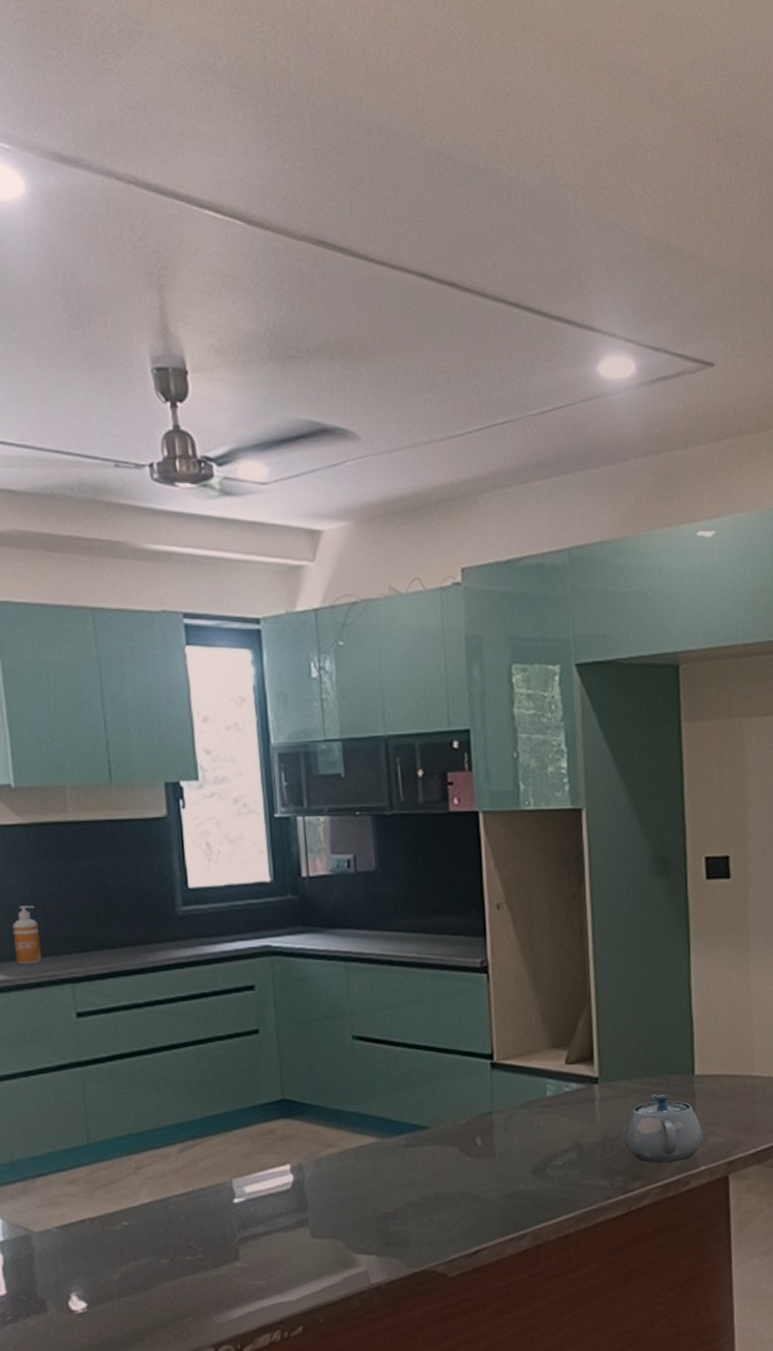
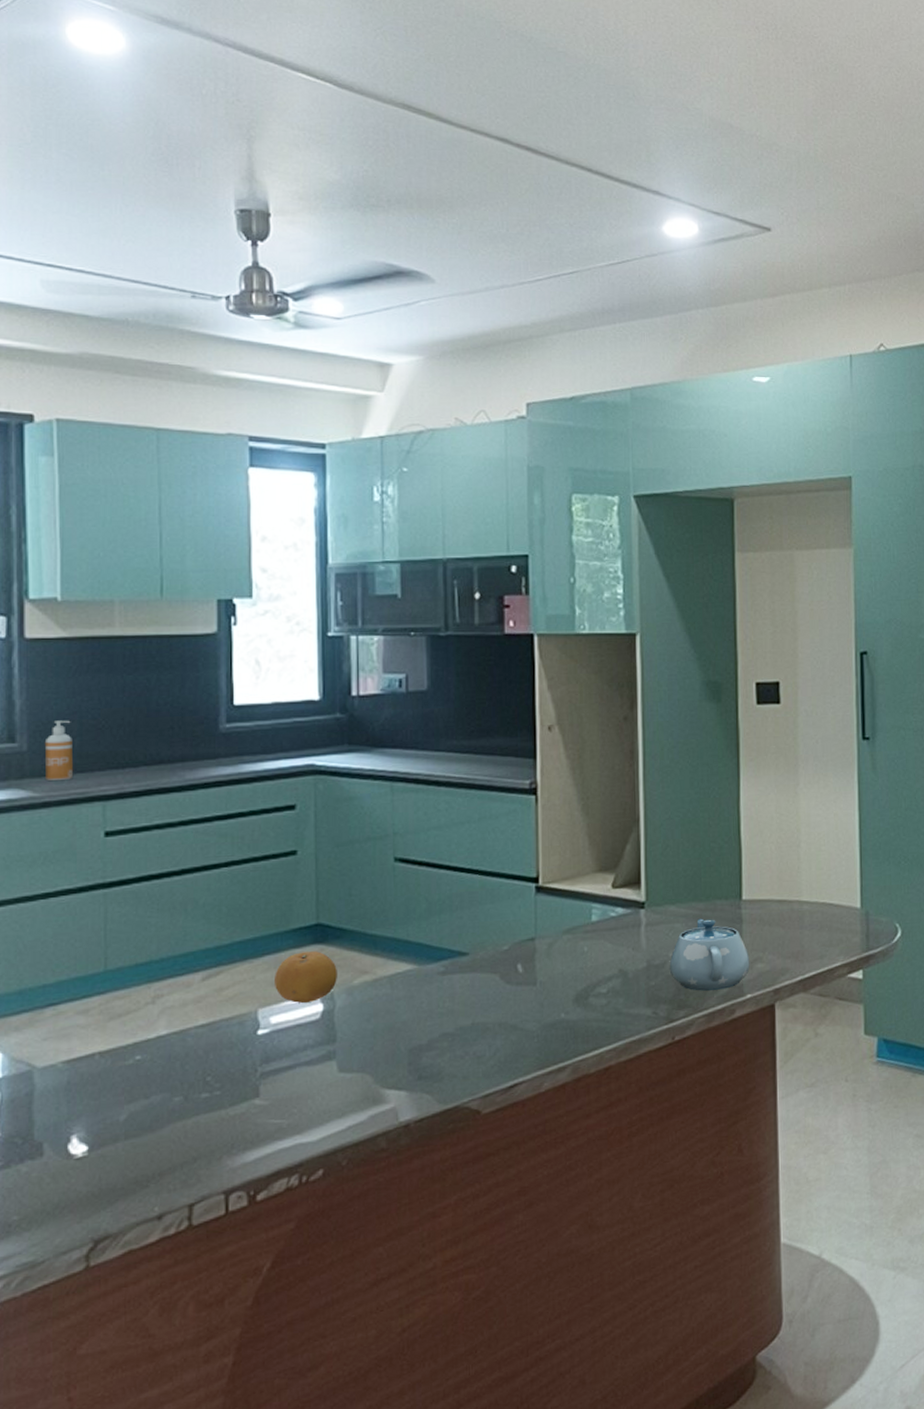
fruit: none [246,1125,305,1175] -> present [275,951,337,1004]

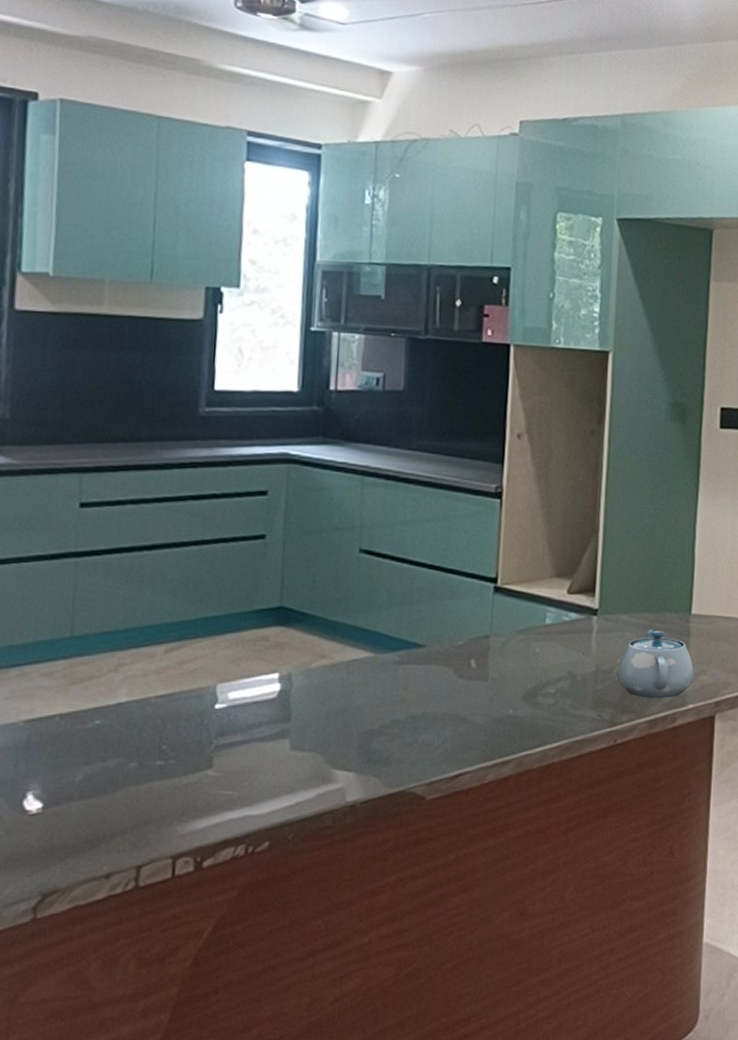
soap dispenser: present [44,720,74,782] -> none [26,391,55,451]
fruit: present [275,951,337,1004] -> none [235,633,297,682]

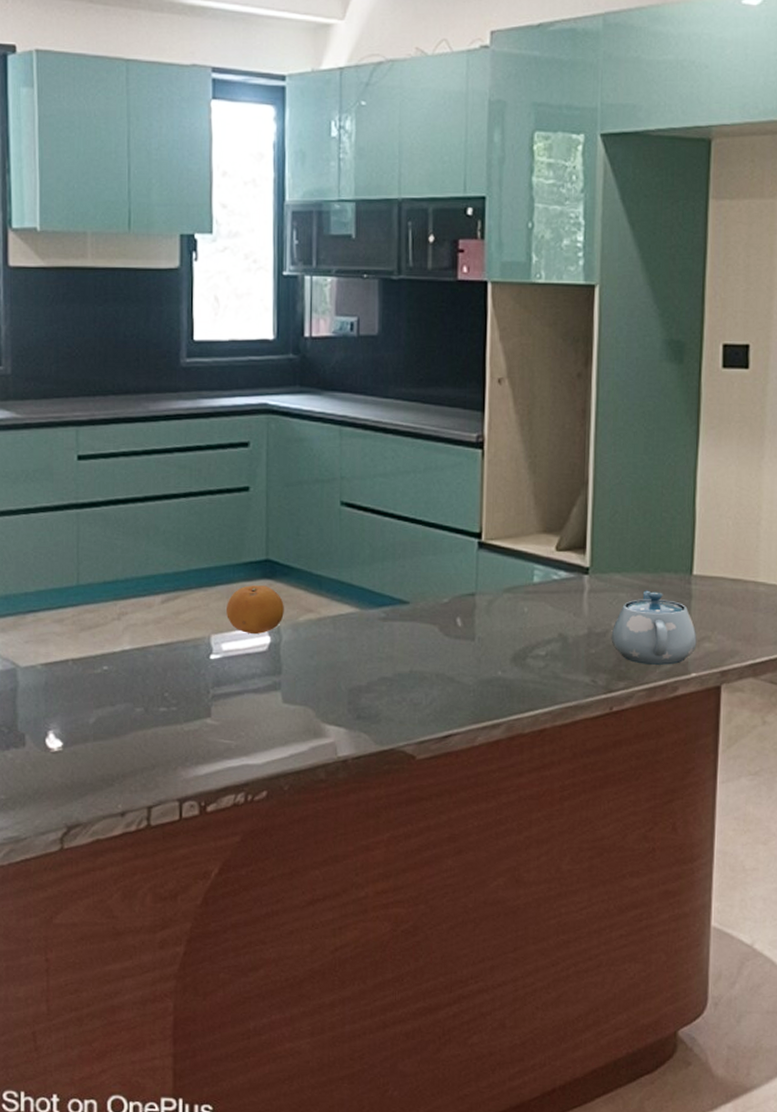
fruit: none [235,633,297,682] -> present [227,585,284,635]

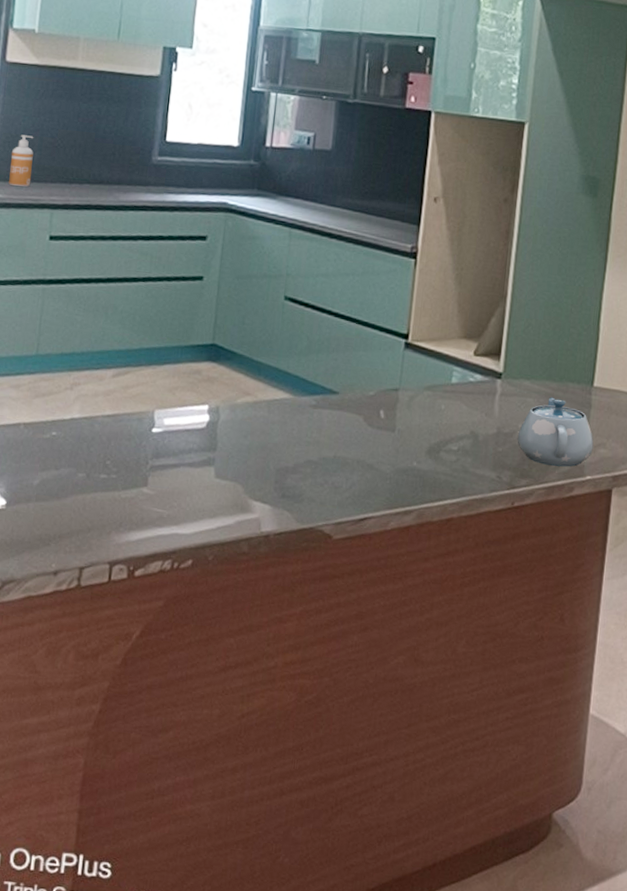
soap dispenser: none [26,347,51,405] -> present [9,135,34,187]
fruit: present [227,585,284,635] -> none [171,366,225,412]

